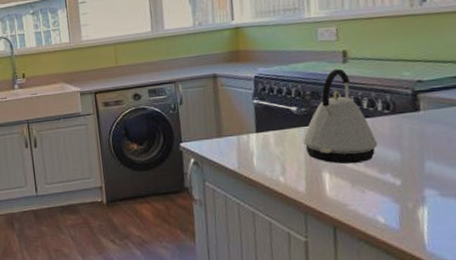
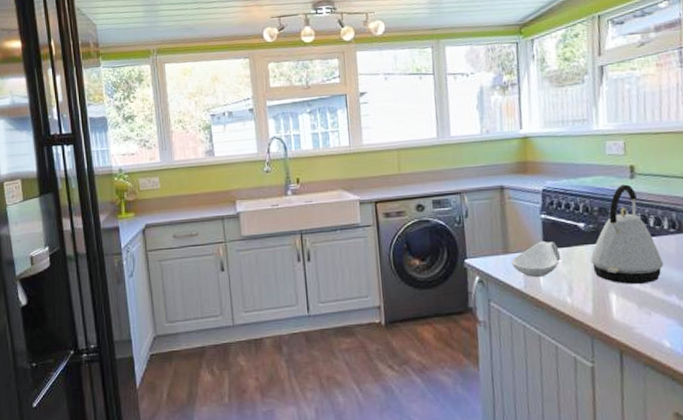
spoon rest: none [224,124,274,159] -> present [511,240,562,278]

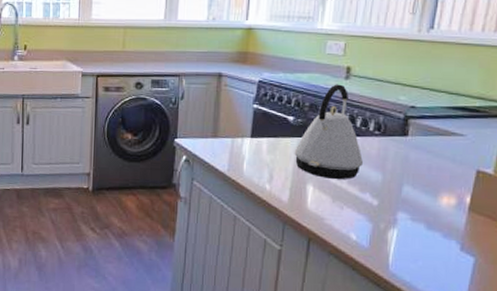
spoon rest: present [511,240,562,278] -> none [218,129,267,163]

